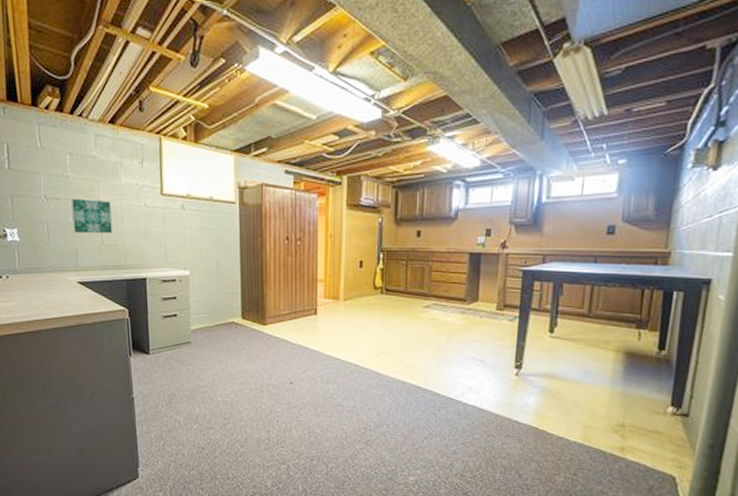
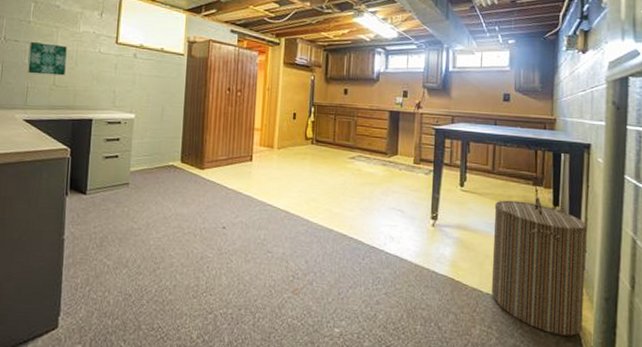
laundry hamper: none [579,341,697,483] -> present [491,196,587,336]

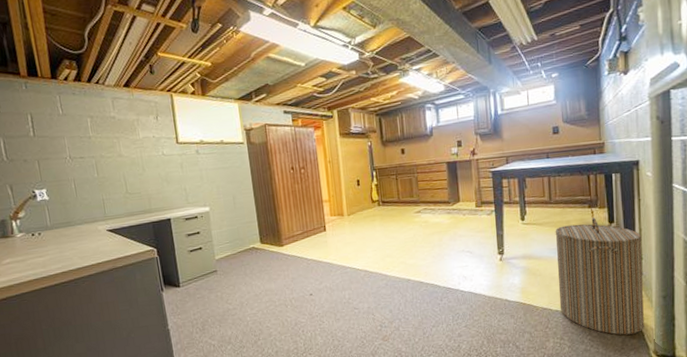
wall art: present [28,41,67,76] -> none [95,154,136,187]

